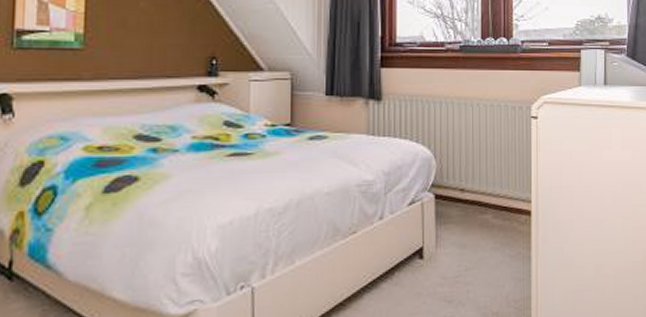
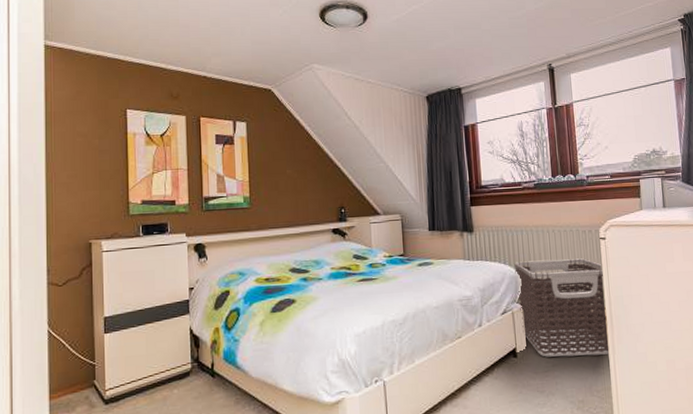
clothes hamper: none [428,140,532,259] -> present [514,258,609,357]

